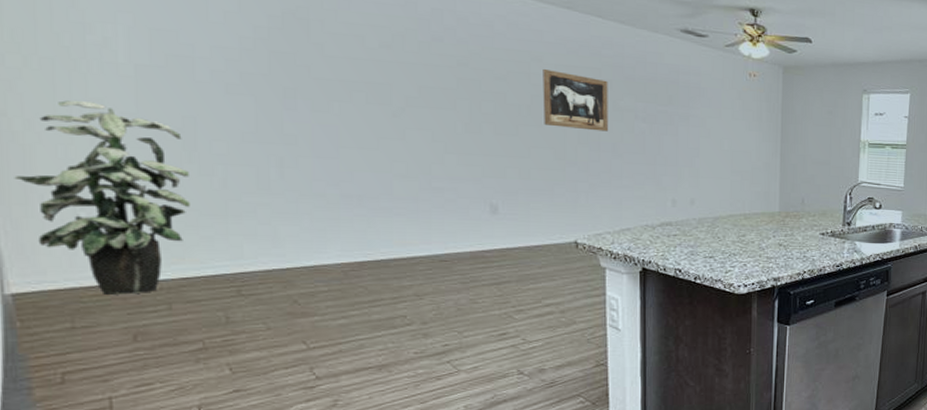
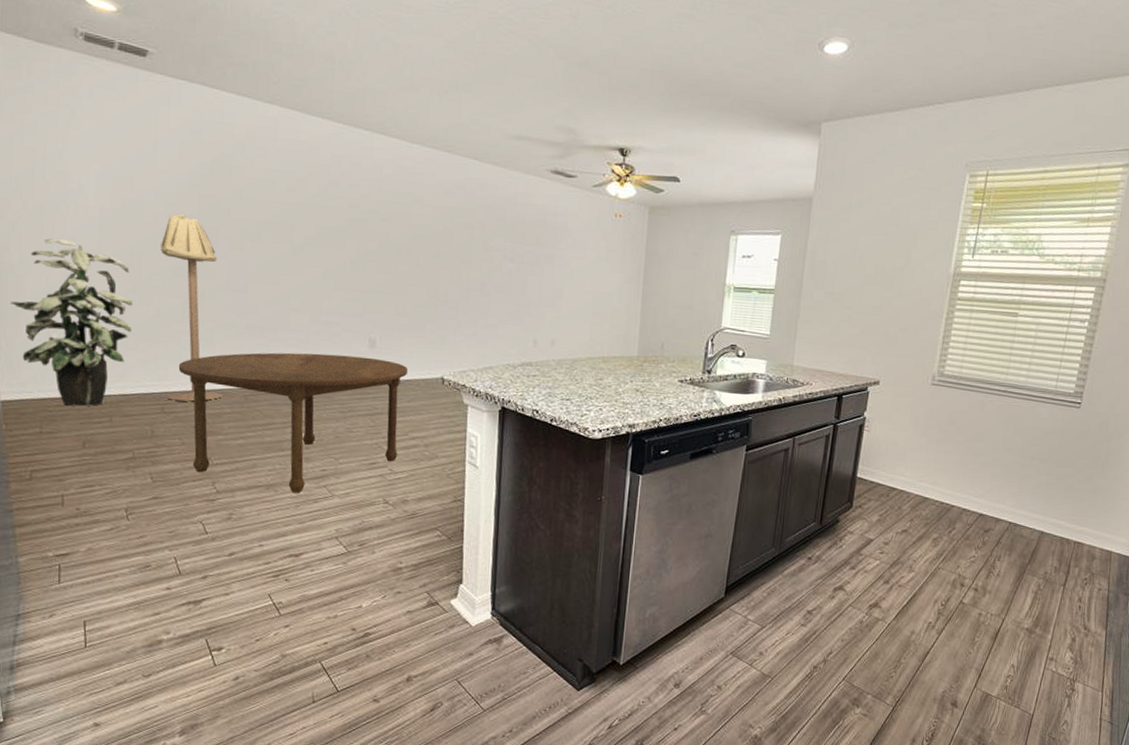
floor lamp: none [222,72,317,281] -> present [161,214,224,402]
dining table: none [256,222,537,372] -> present [178,352,409,494]
wall art: present [543,68,608,132] -> none [420,209,481,271]

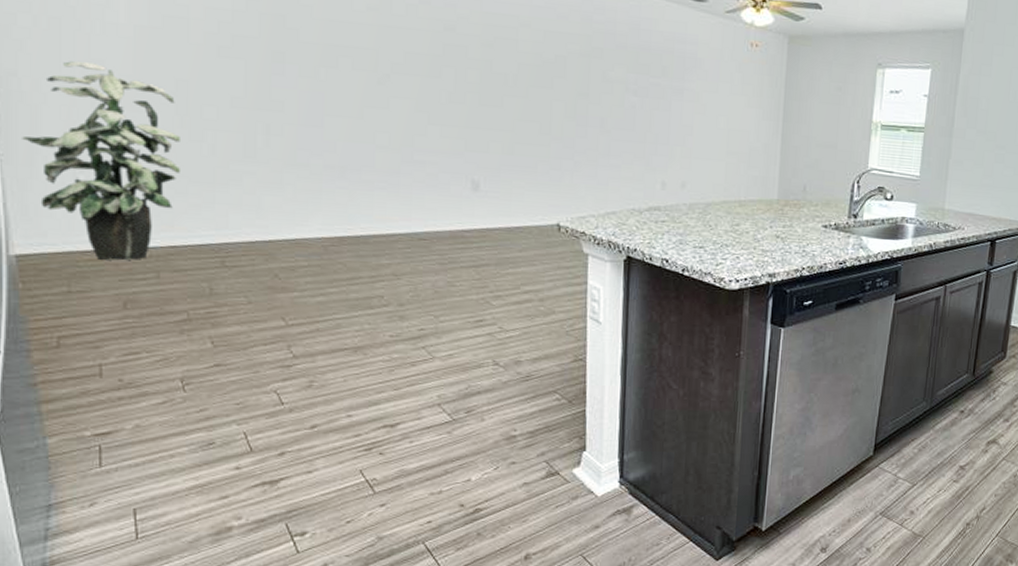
floor lamp: present [161,214,224,402] -> none [213,35,298,254]
dining table: present [178,352,409,494] -> none [241,196,519,356]

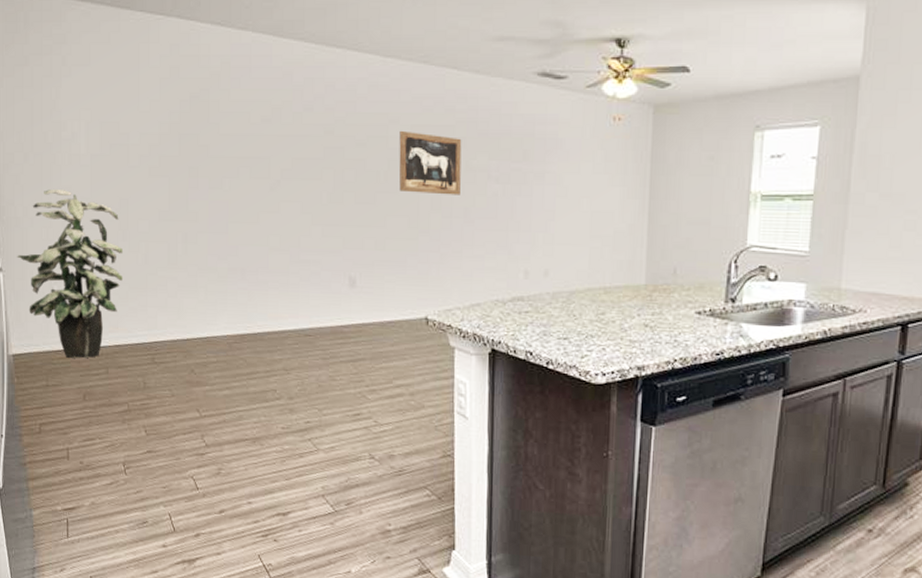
wall art: none [530,34,599,105] -> present [399,130,462,195]

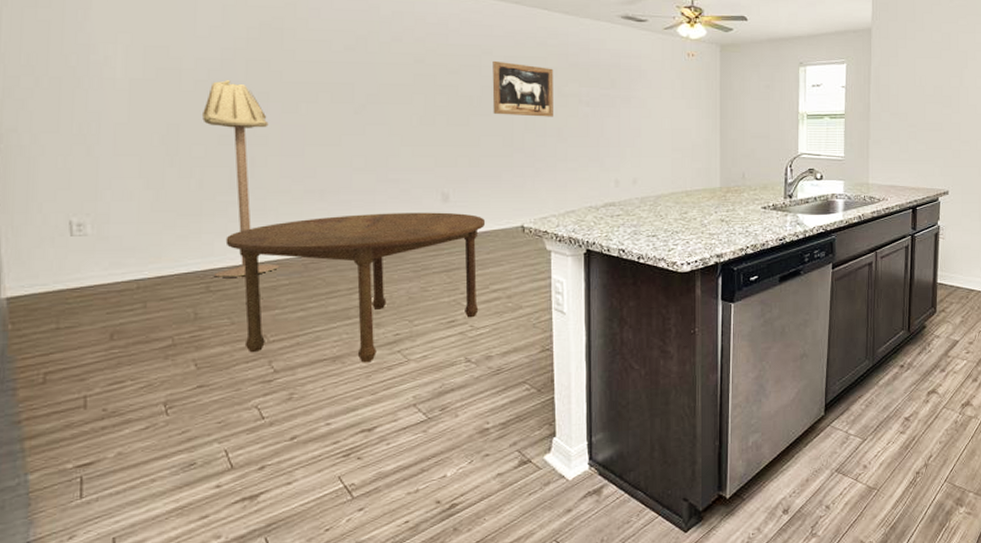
indoor plant: present [17,190,124,358] -> none [19,115,171,295]
floor lamp: none [146,155,209,351] -> present [202,80,280,277]
dining table: none [166,295,391,448] -> present [225,212,486,363]

